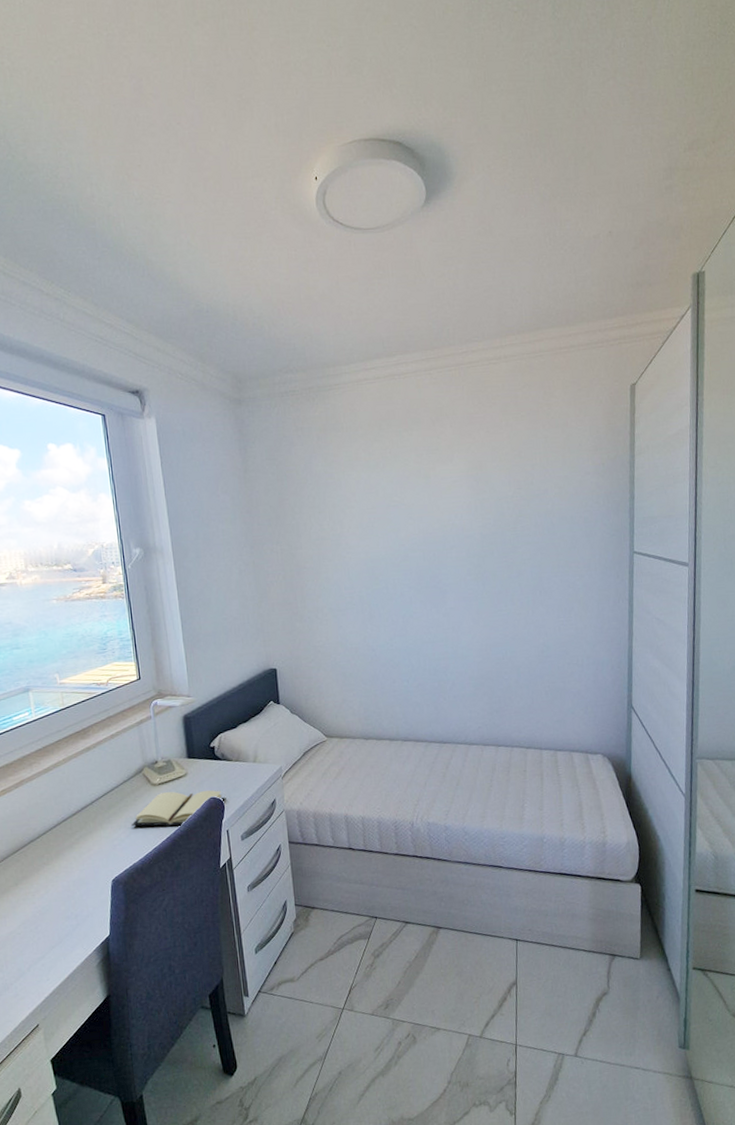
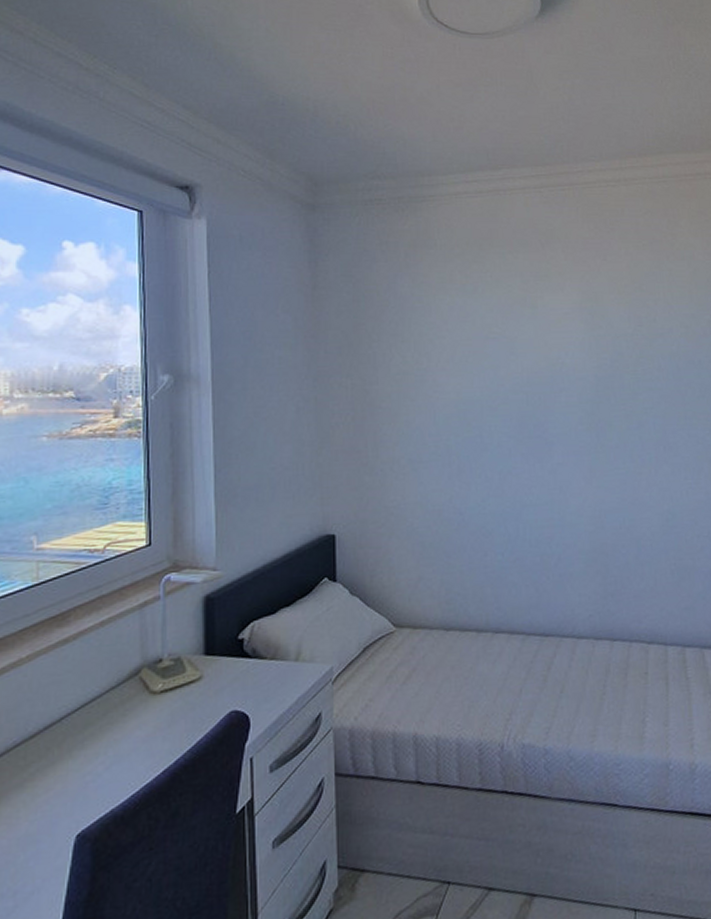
book: present [131,790,226,827] -> none [115,700,254,754]

